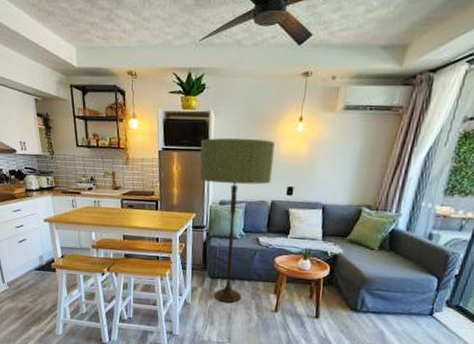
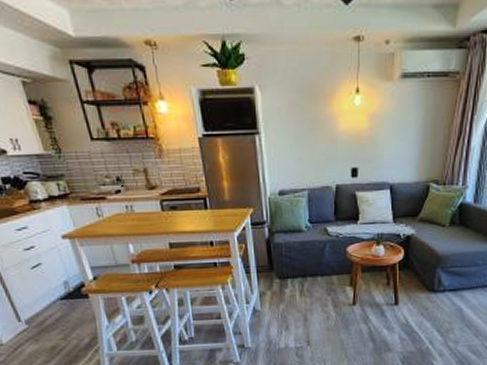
floor lamp: present [199,138,275,303] -> none [247,116,333,303]

